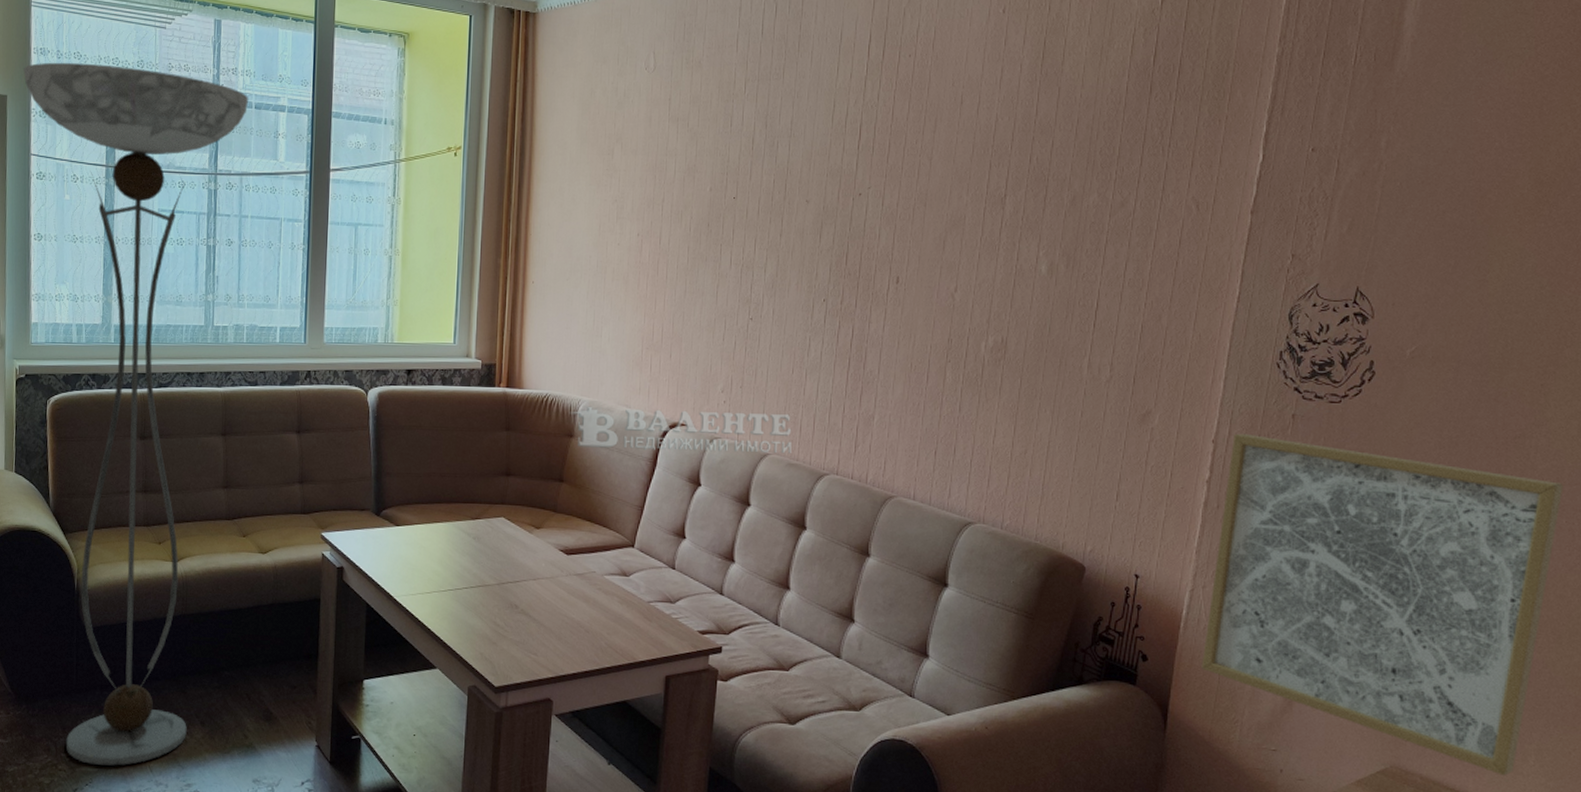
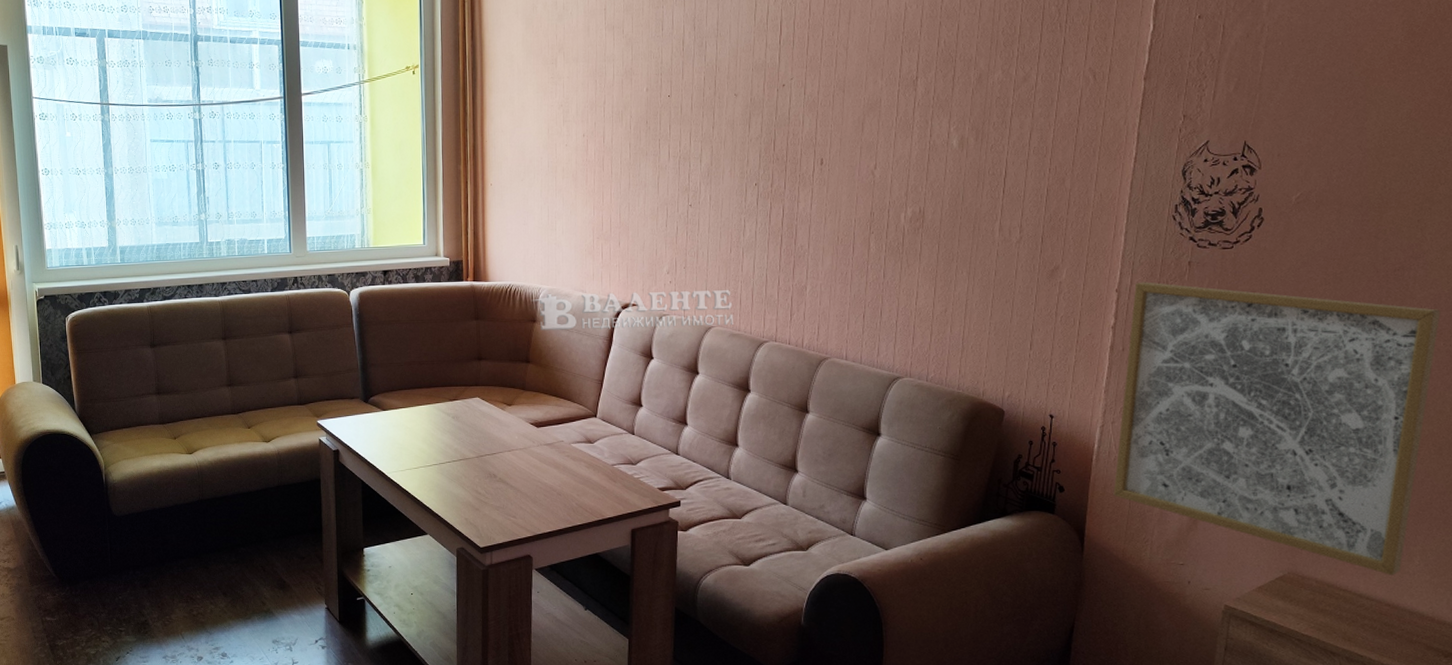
floor lamp: present [23,62,249,766] -> none [20,11,224,635]

